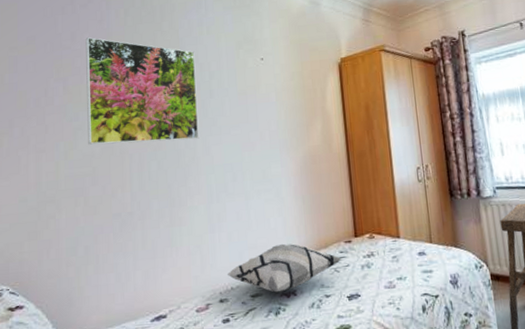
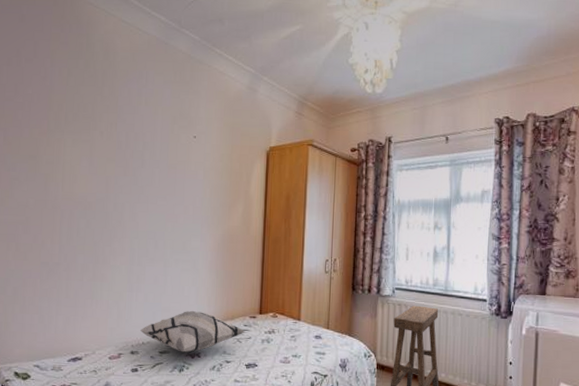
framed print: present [85,37,200,145] -> none [23,92,132,204]

